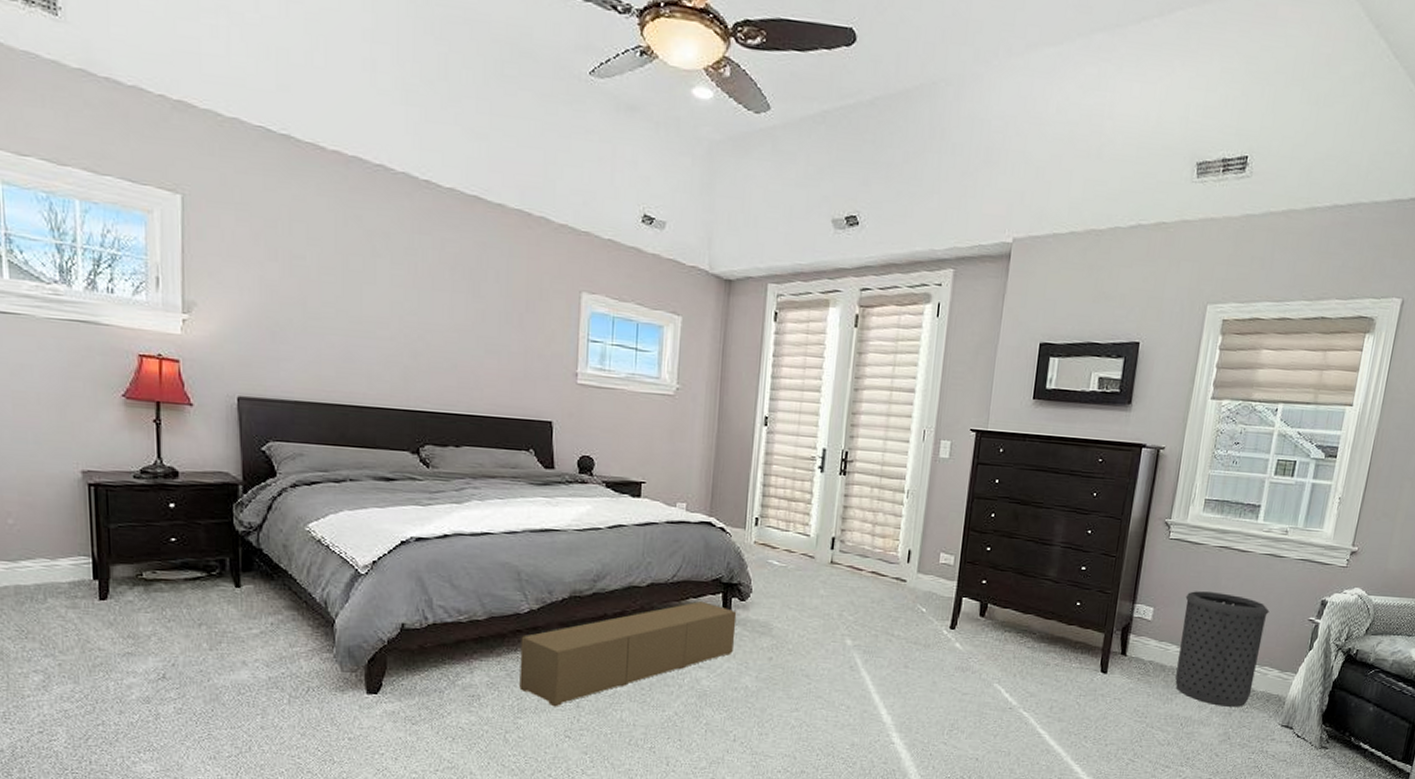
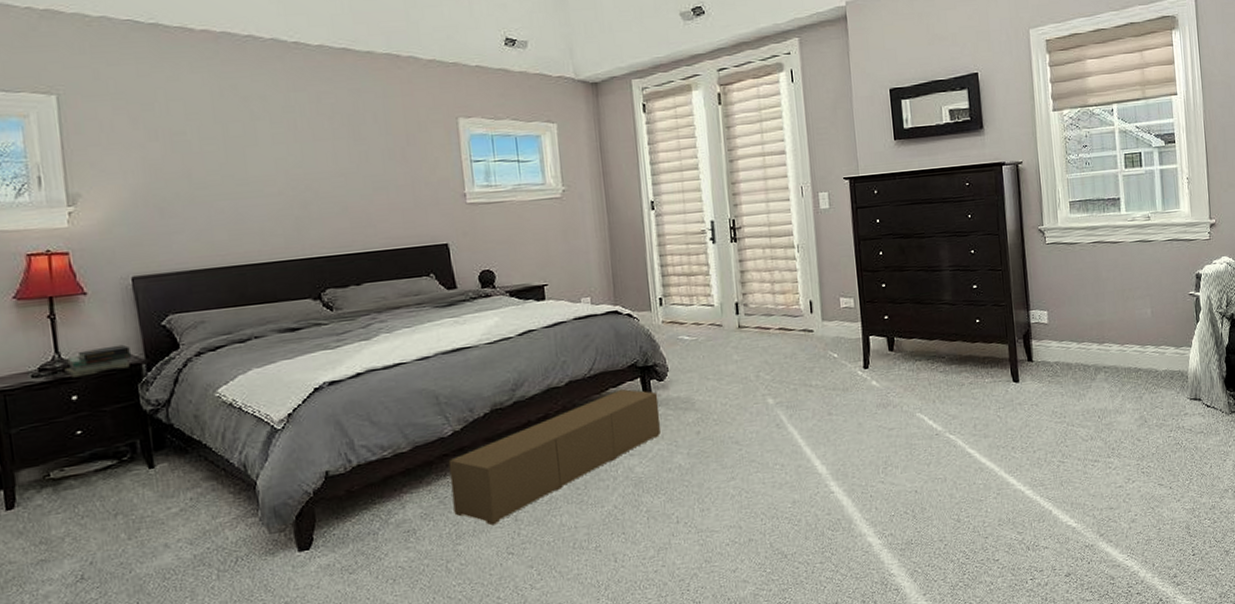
books: none [165,460,229,487] -> present [64,344,131,378]
laundry basket: present [1175,591,1270,707] -> none [1073,284,1155,392]

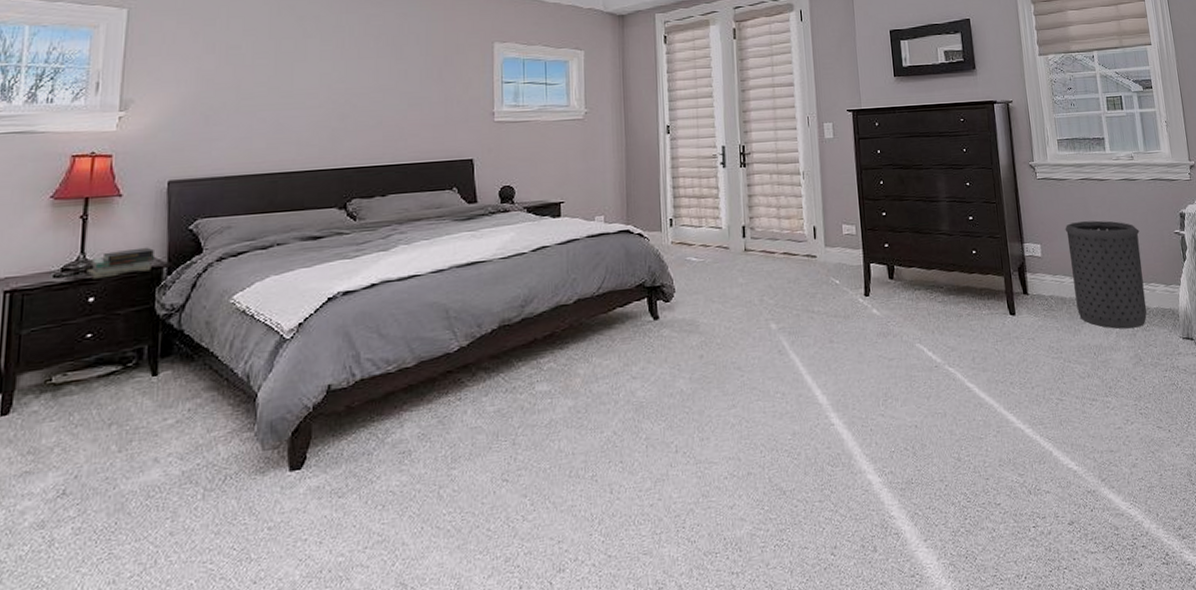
sideboard: present [448,389,661,526] -> none [452,309,665,449]
laundry basket: none [1073,284,1155,392] -> present [1065,220,1147,329]

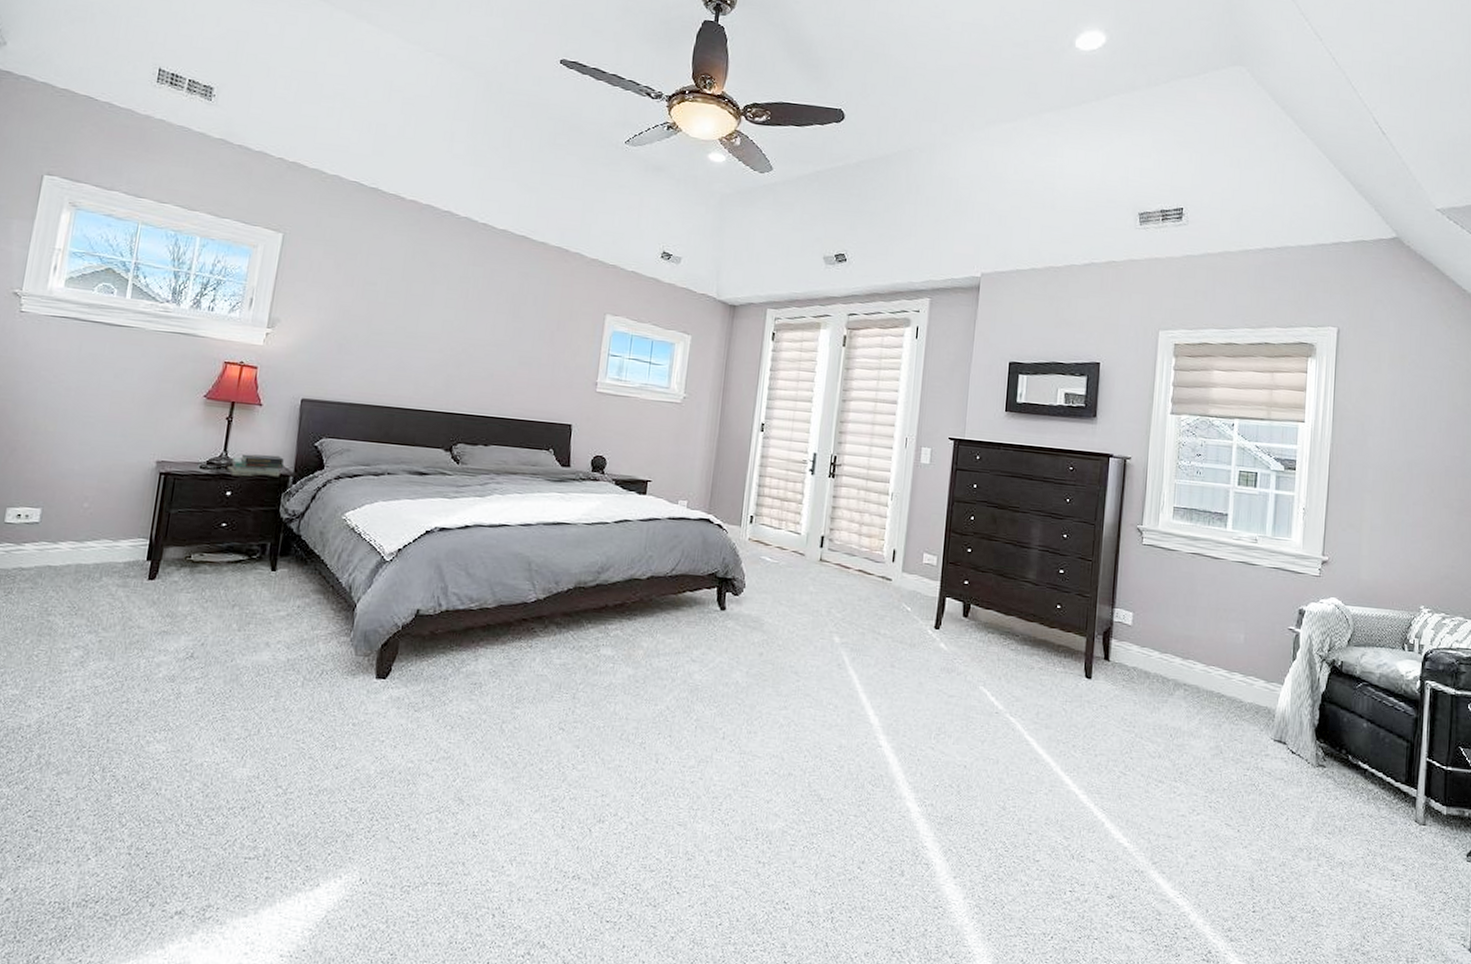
laundry basket: present [1065,220,1147,329] -> none [1160,597,1248,719]

